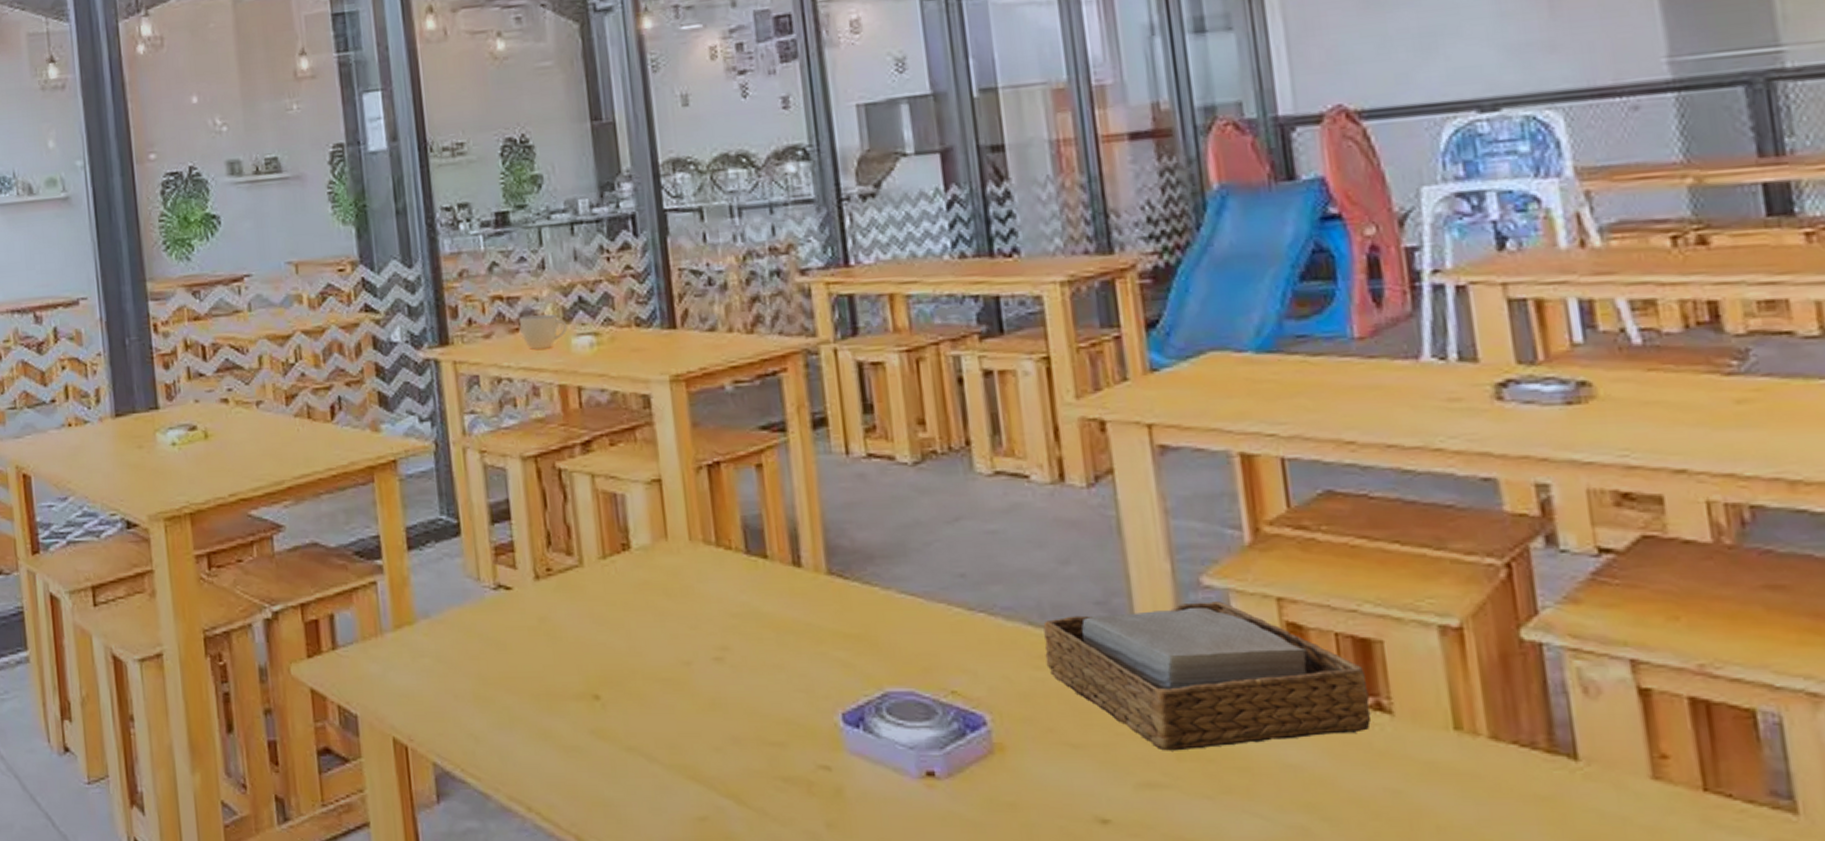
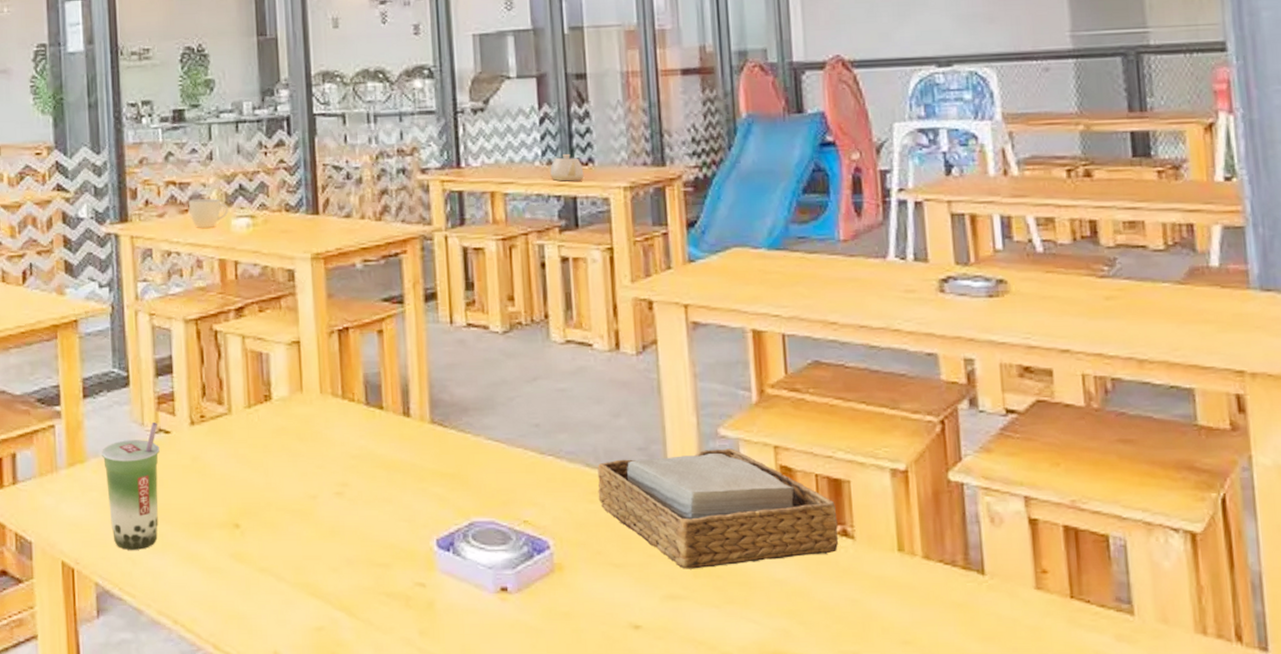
beverage cup: none [431,577,504,725] -> present [101,423,160,550]
teapot: none [963,243,1008,278] -> present [550,153,584,182]

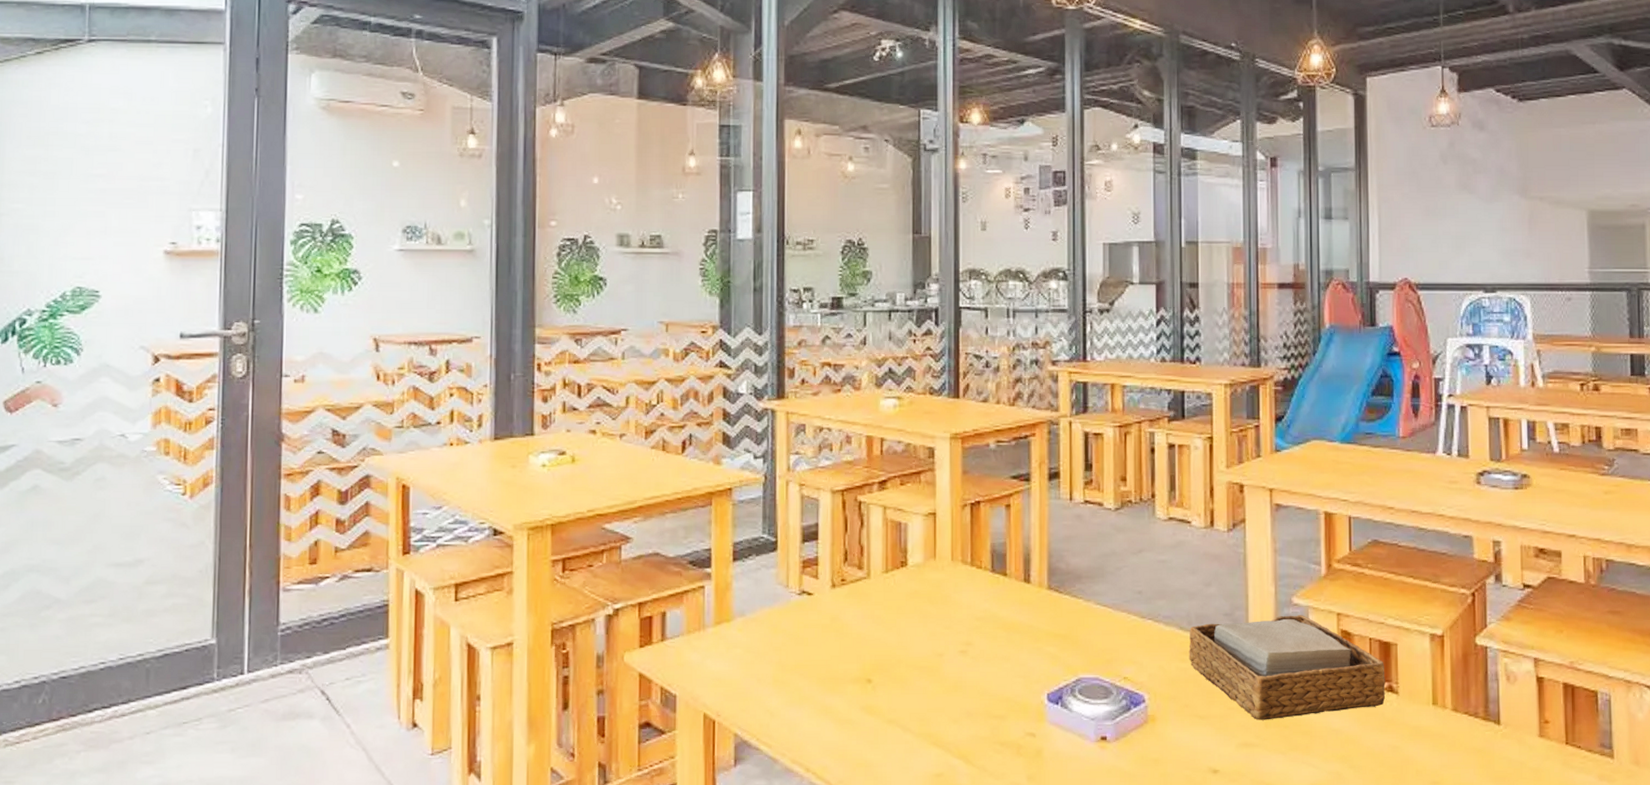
beverage cup: present [101,423,160,550] -> none [746,585,802,703]
cup: present [189,199,229,229] -> none [842,380,878,408]
teapot: present [550,153,584,182] -> none [1163,352,1192,377]

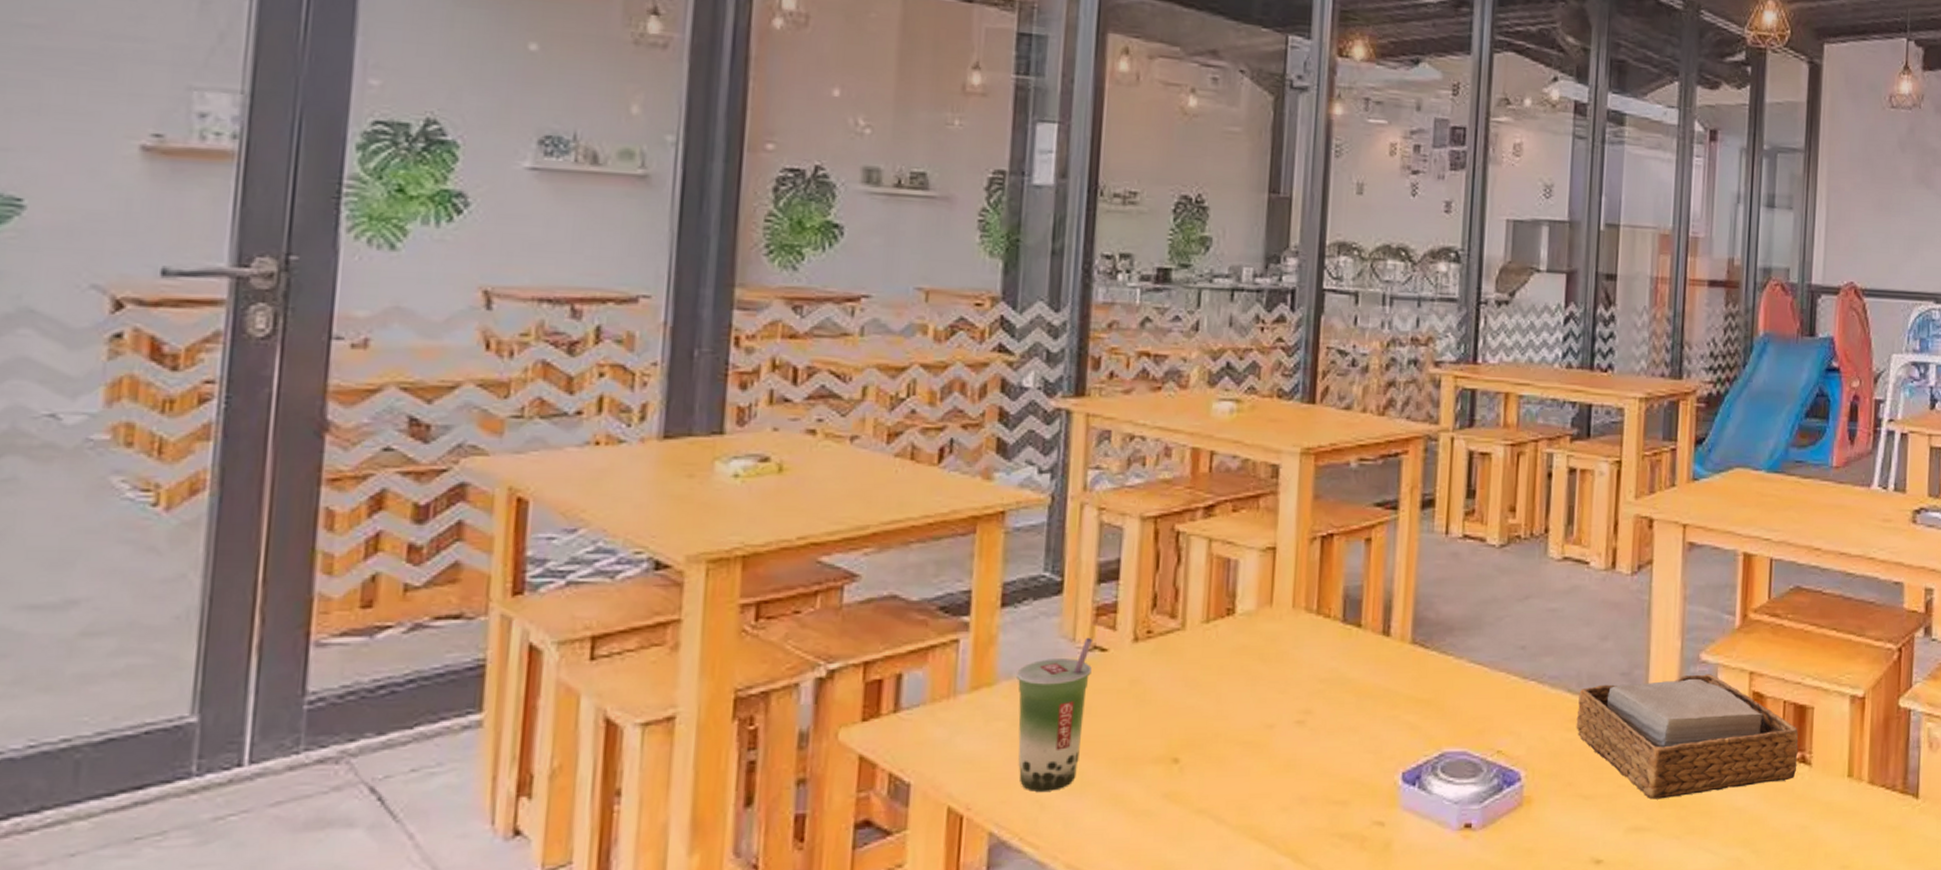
beverage cup: none [746,585,802,703] -> present [1015,638,1094,792]

